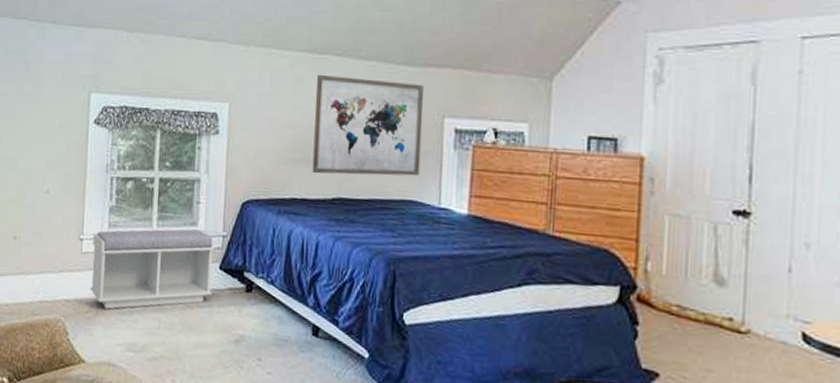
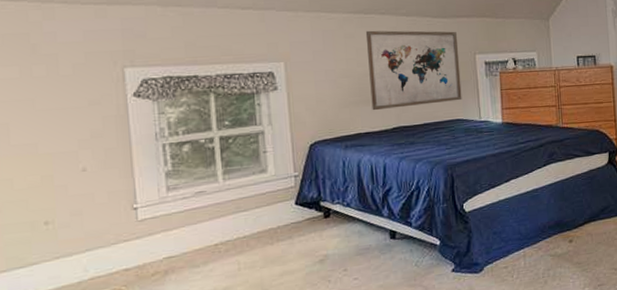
bench: present [91,229,215,309] -> none [149,175,291,267]

